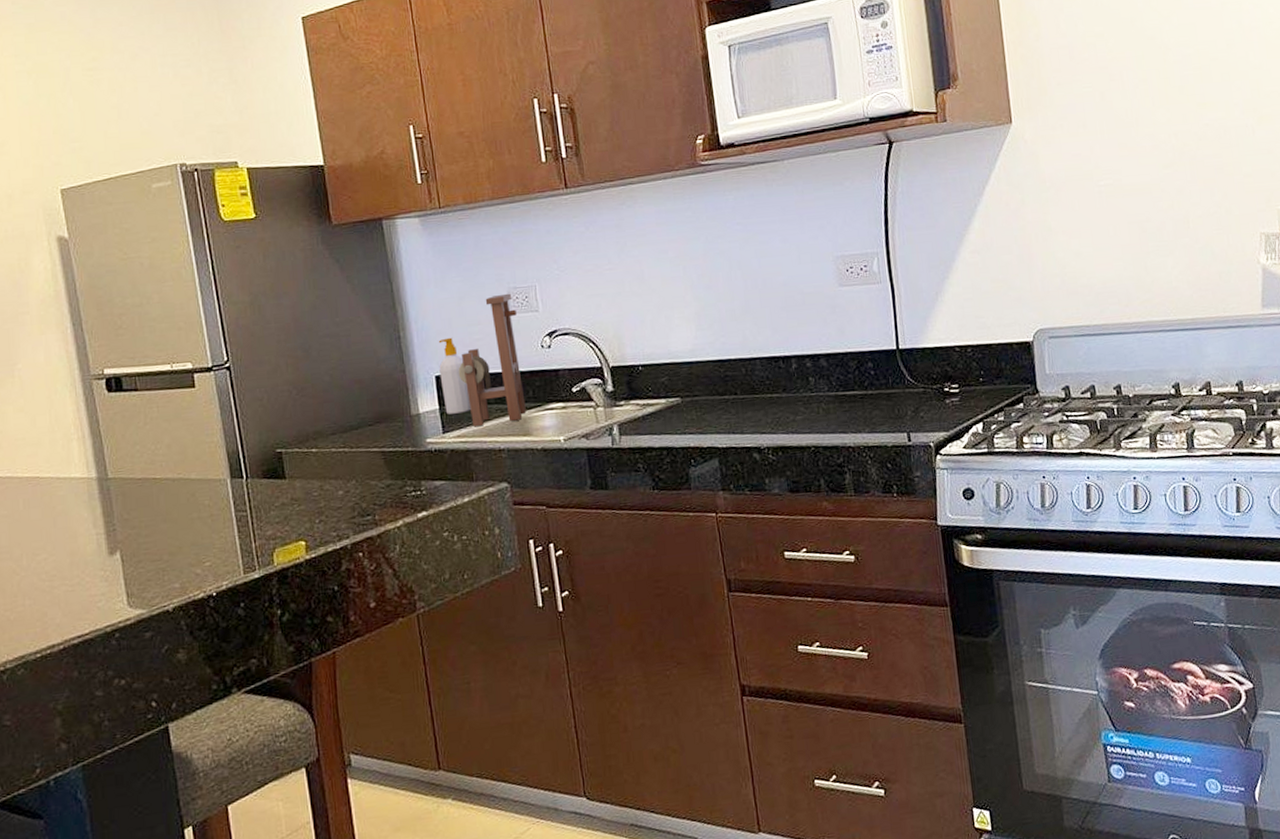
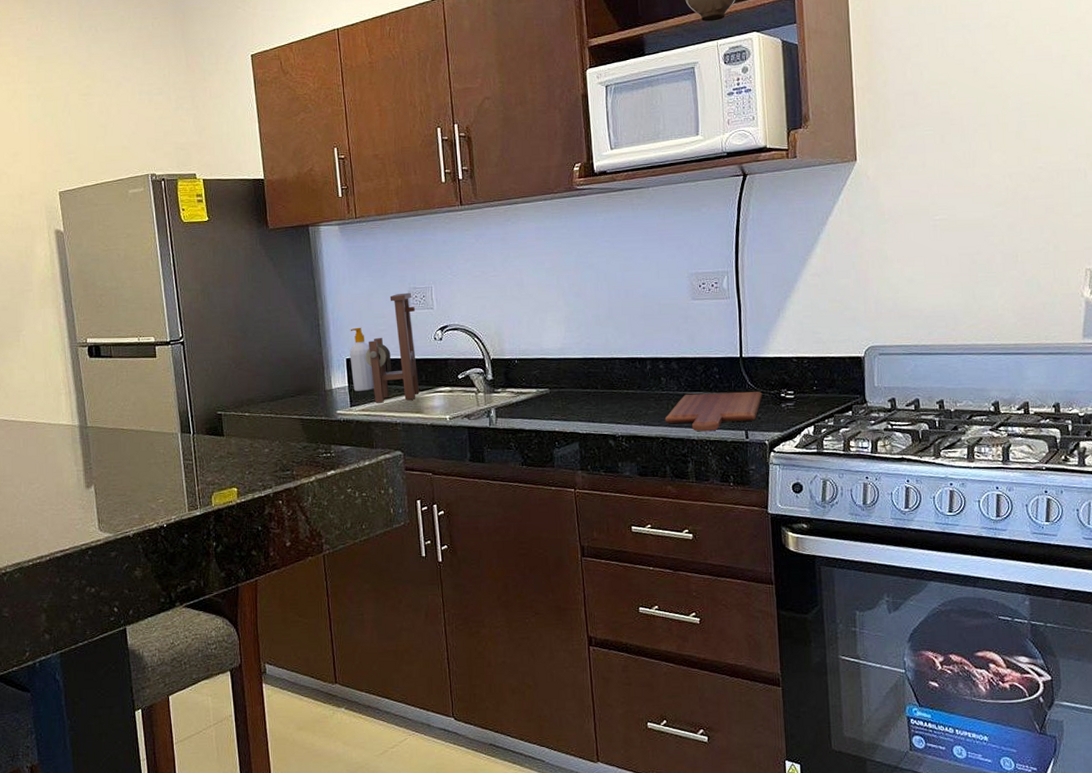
cutting board: none [815,386,925,437] -> present [664,391,763,432]

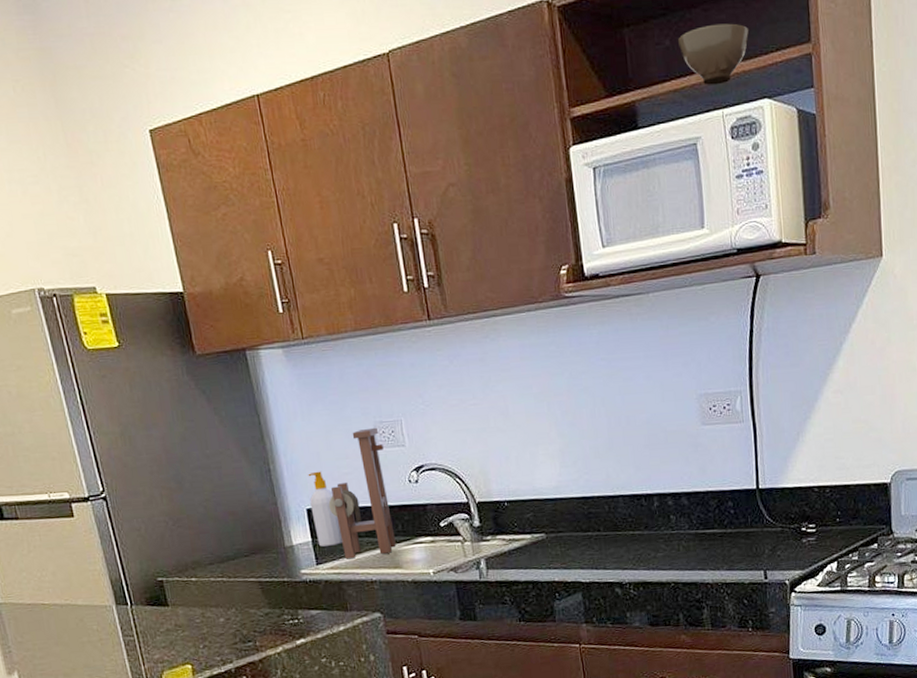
cutting board: present [664,391,763,432] -> none [675,526,782,574]

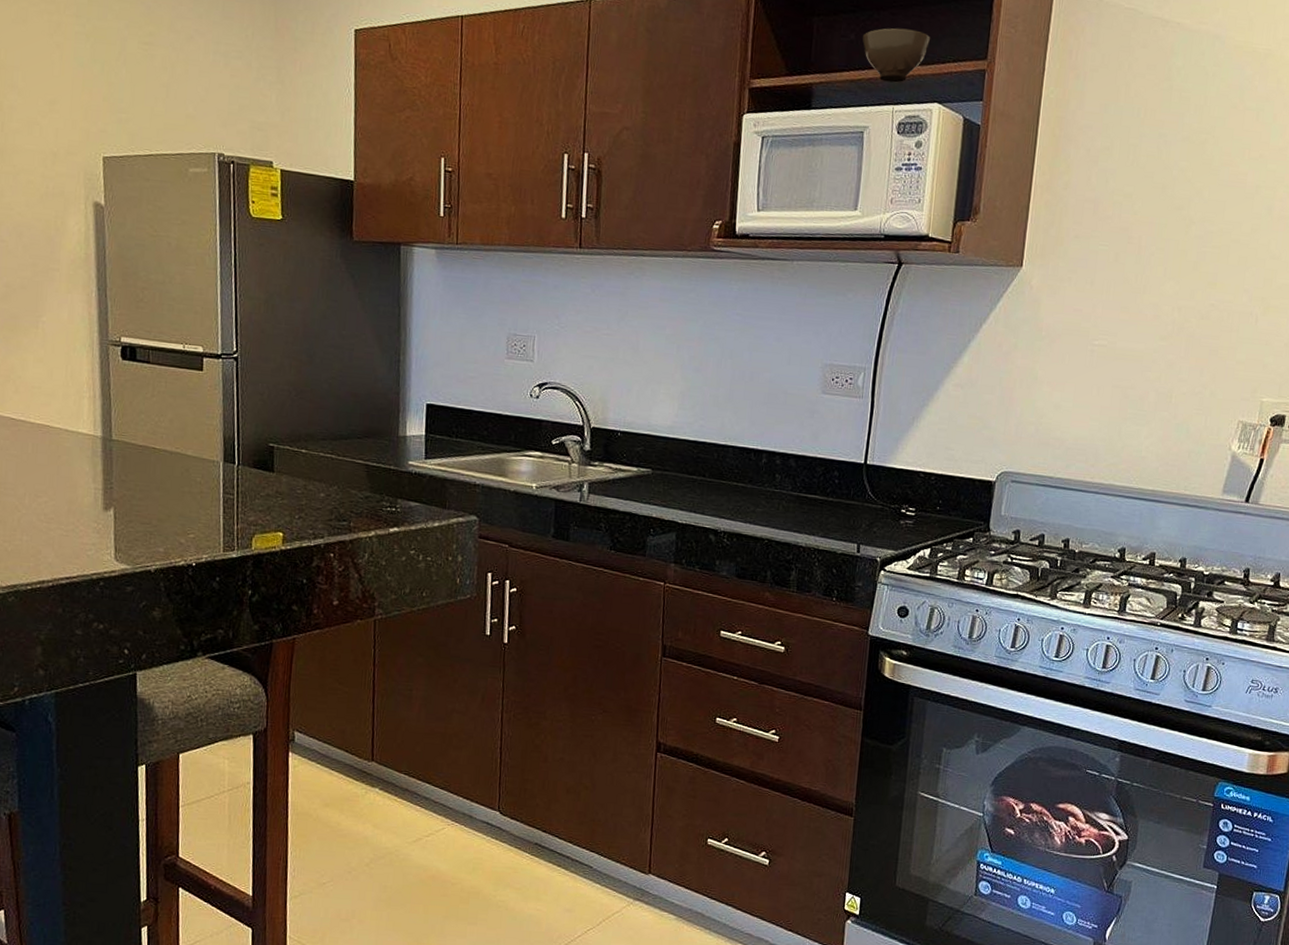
soap bottle: present [308,471,344,547] -> none [430,370,456,444]
paper towel holder: present [328,427,396,560] -> none [448,338,513,461]

